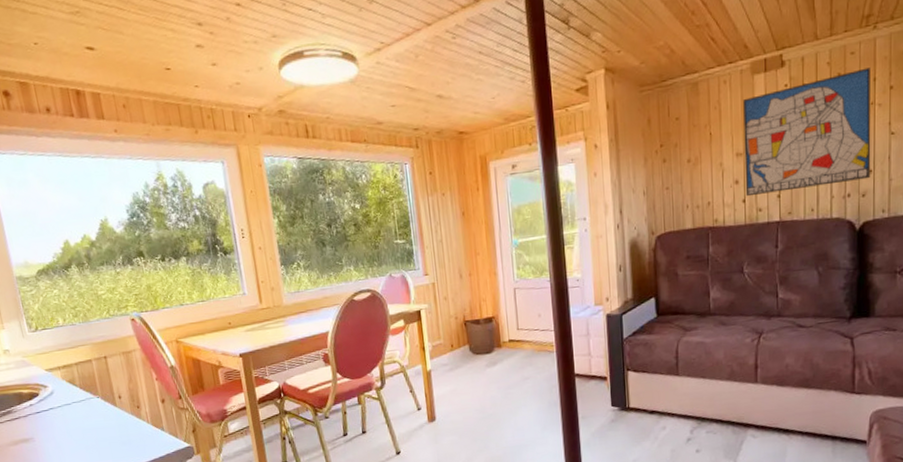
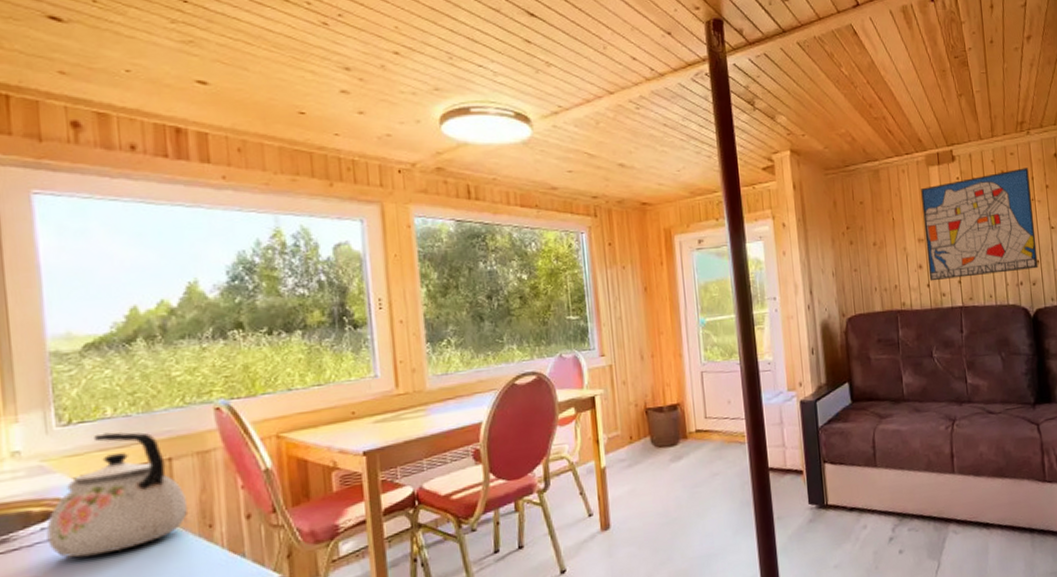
kettle: none [33,337,122,426] -> present [46,432,187,558]

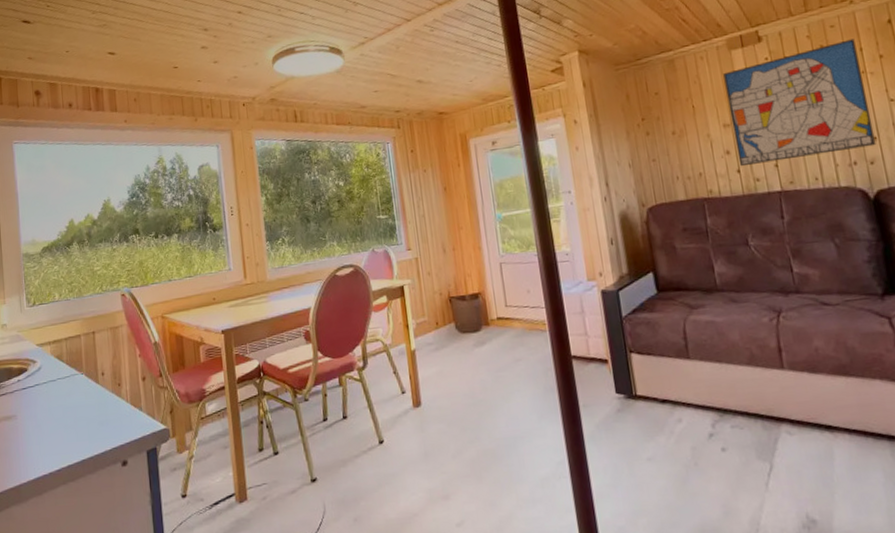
kettle: present [46,432,187,558] -> none [21,311,105,403]

